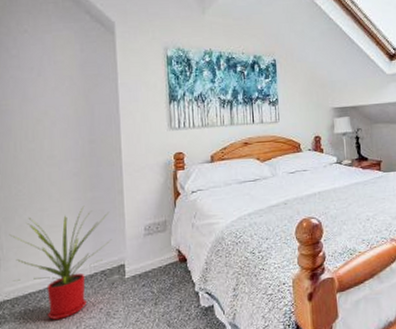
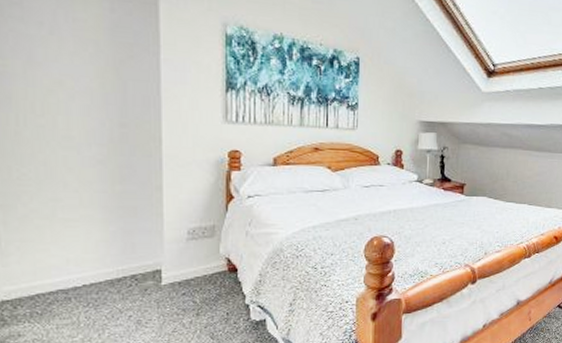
house plant: present [9,205,111,320] -> none [9,200,145,325]

